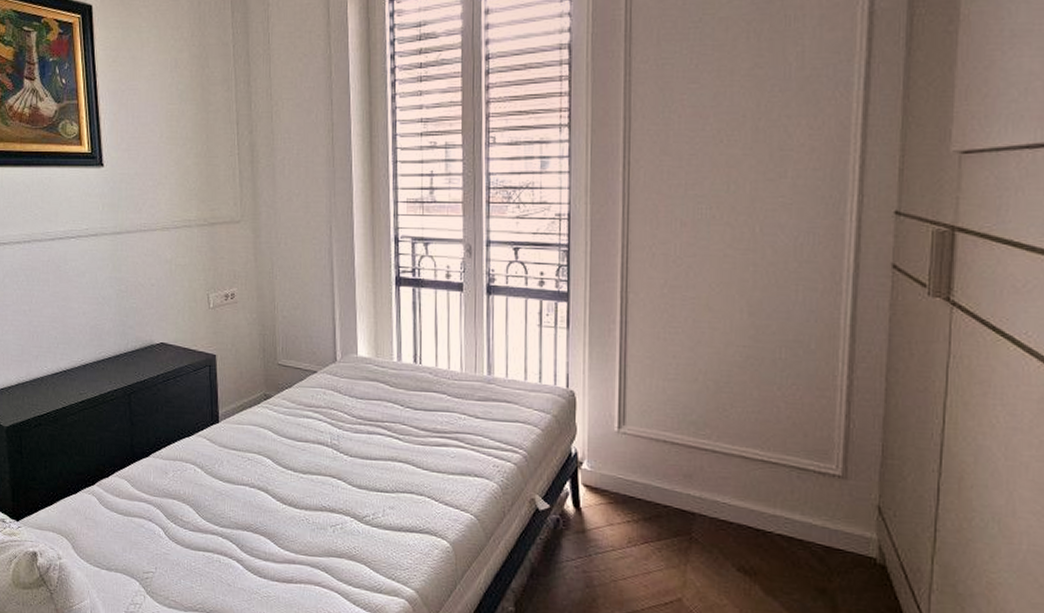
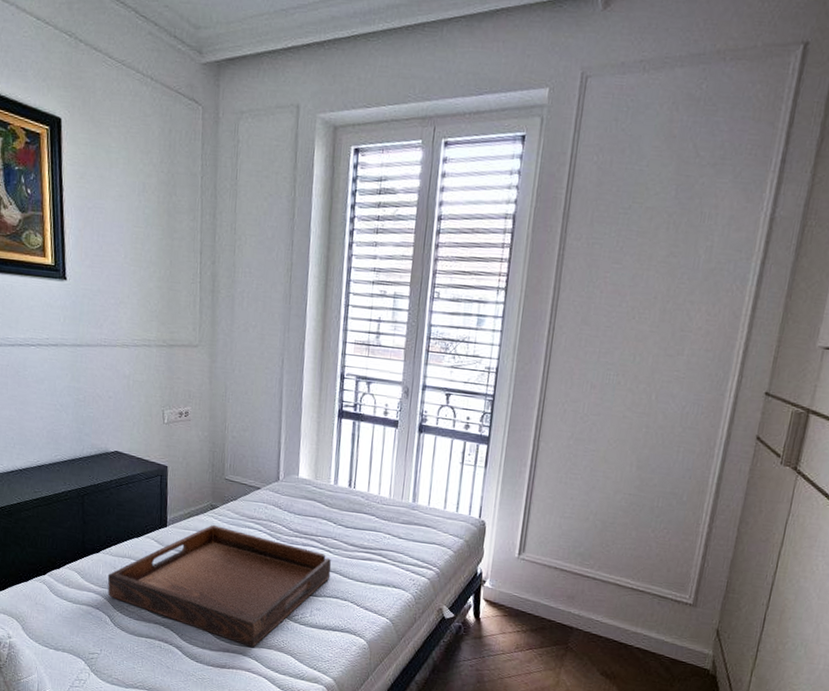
serving tray: none [159,417,402,556] -> present [107,525,332,647]

